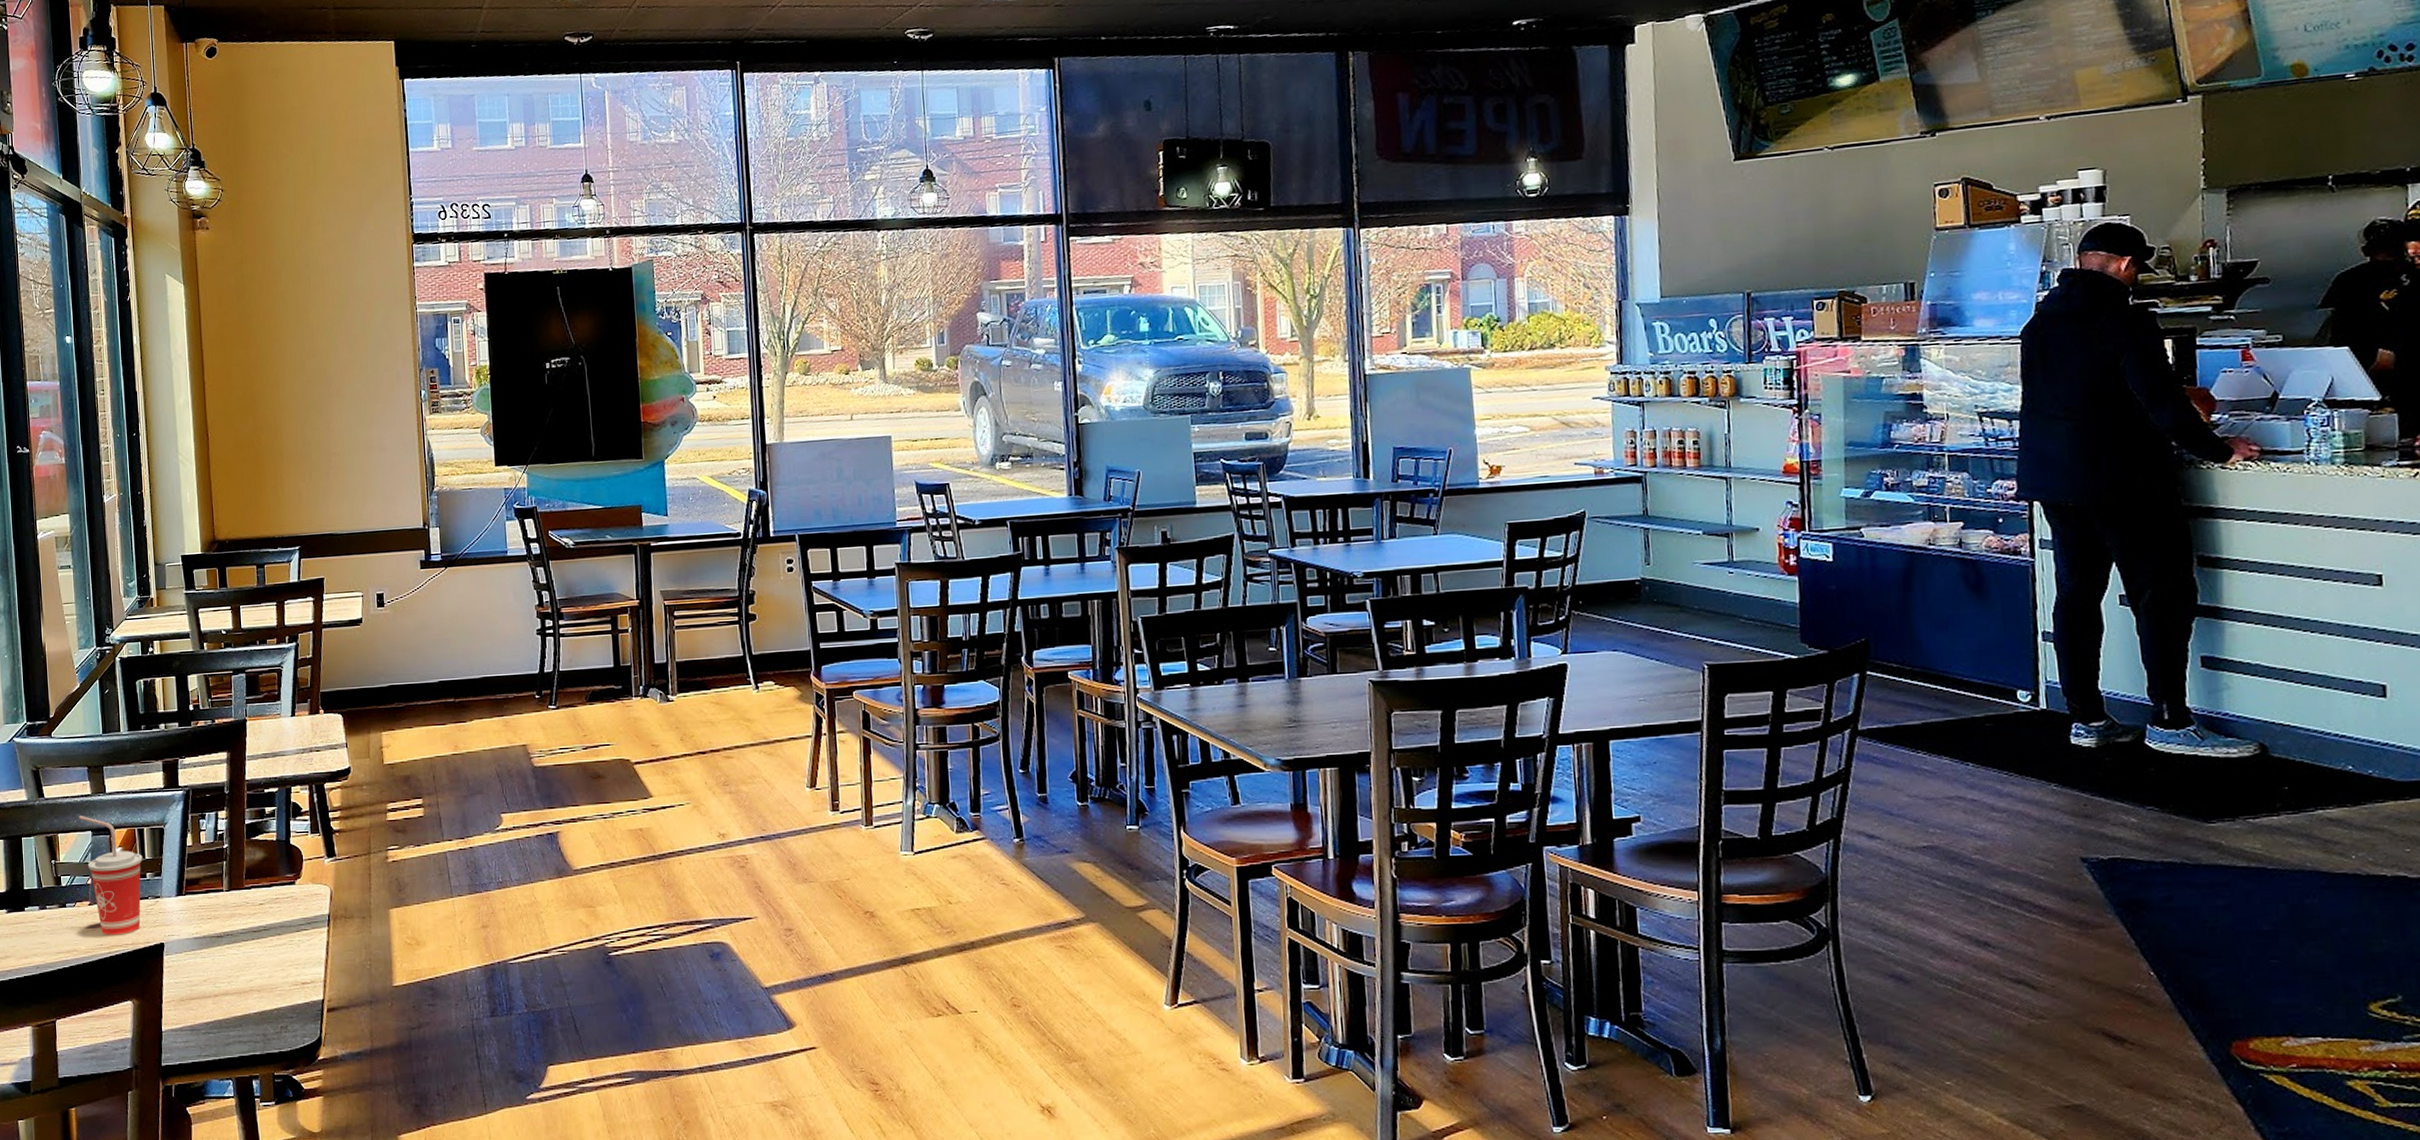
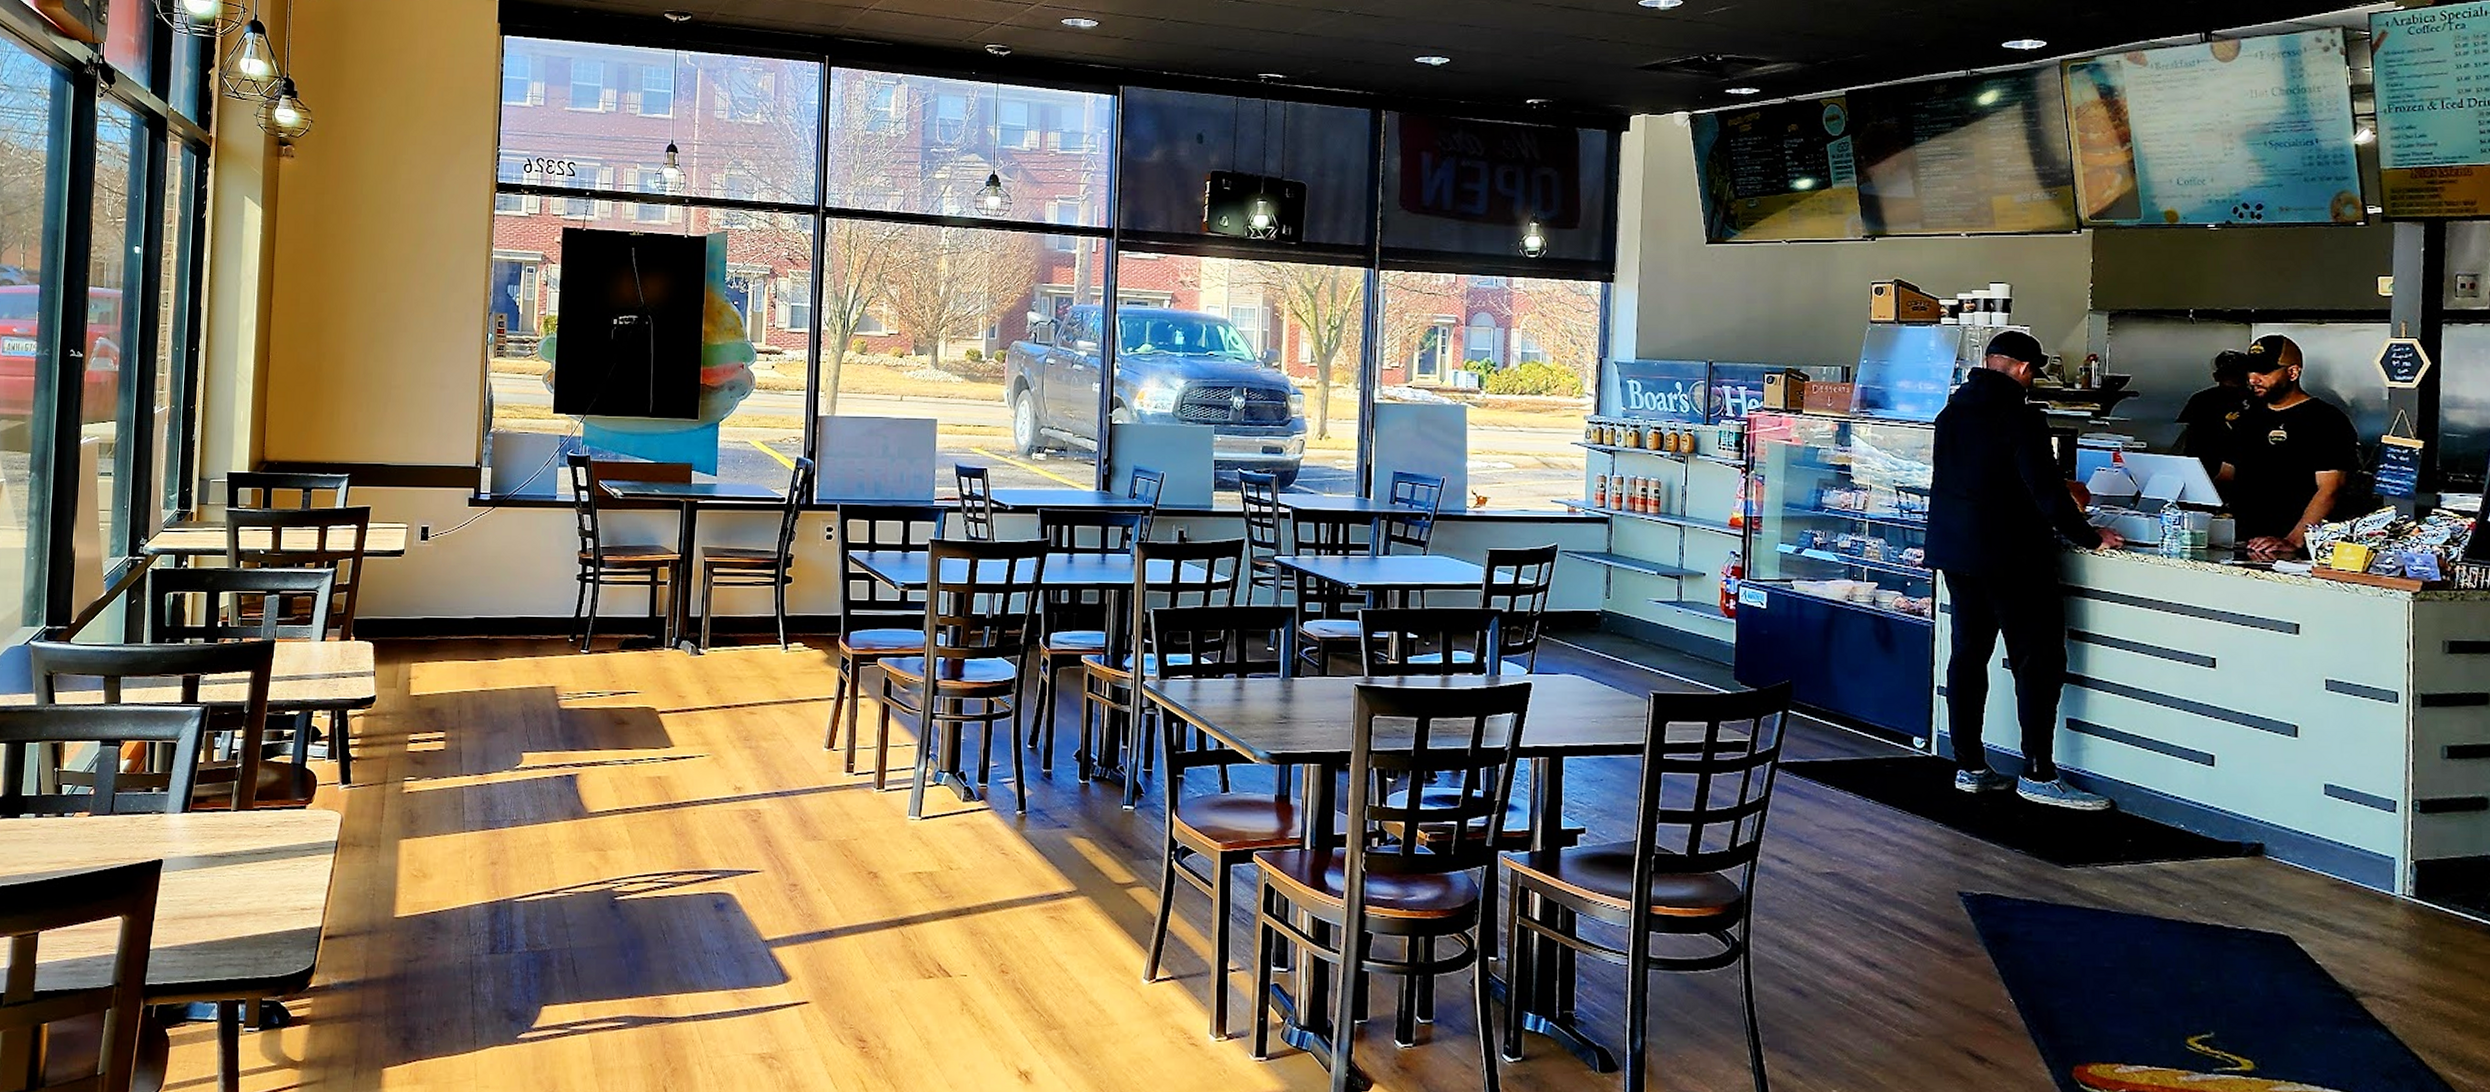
beverage cup: present [78,815,143,935] -> none [88,724,151,849]

